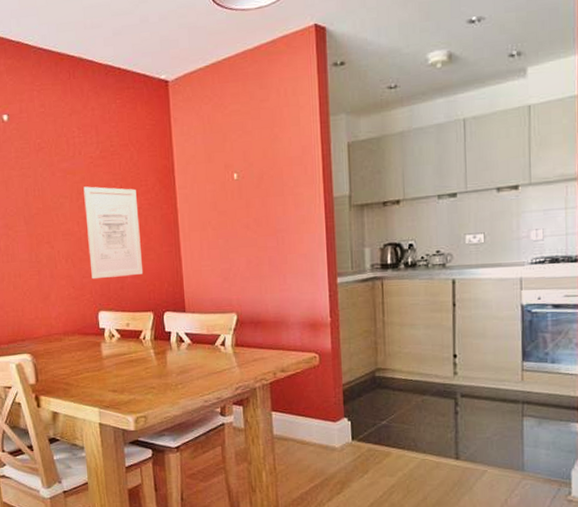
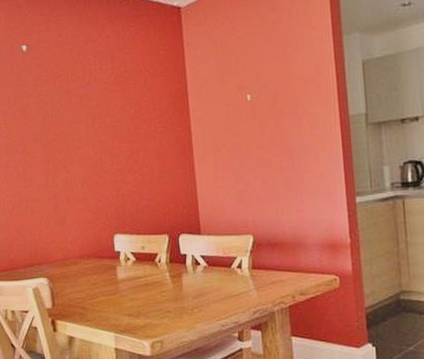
wall art: present [83,186,144,280] -> none [99,111,158,203]

